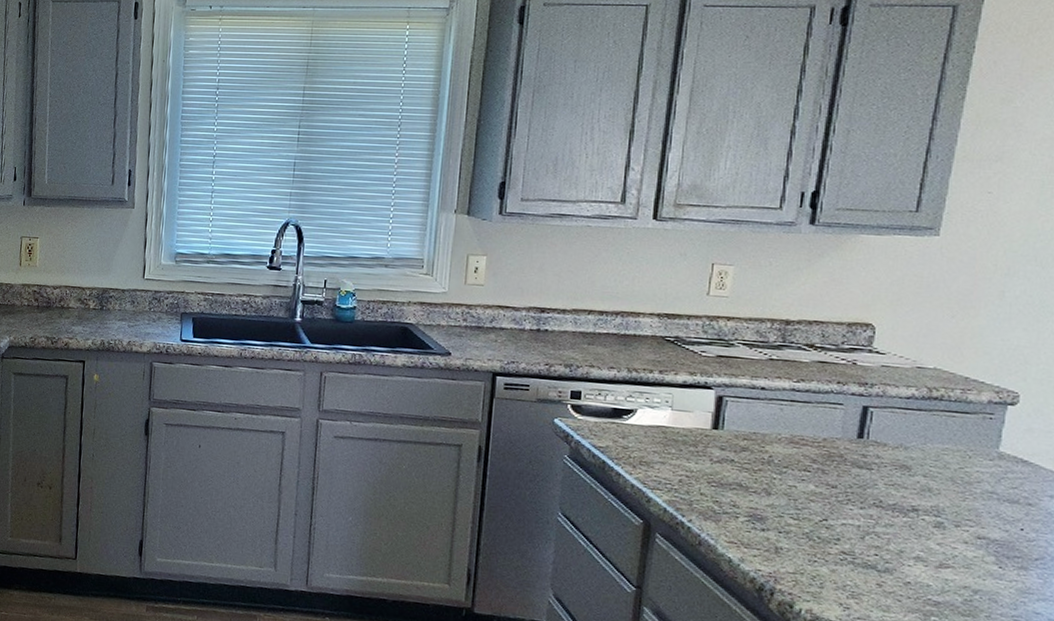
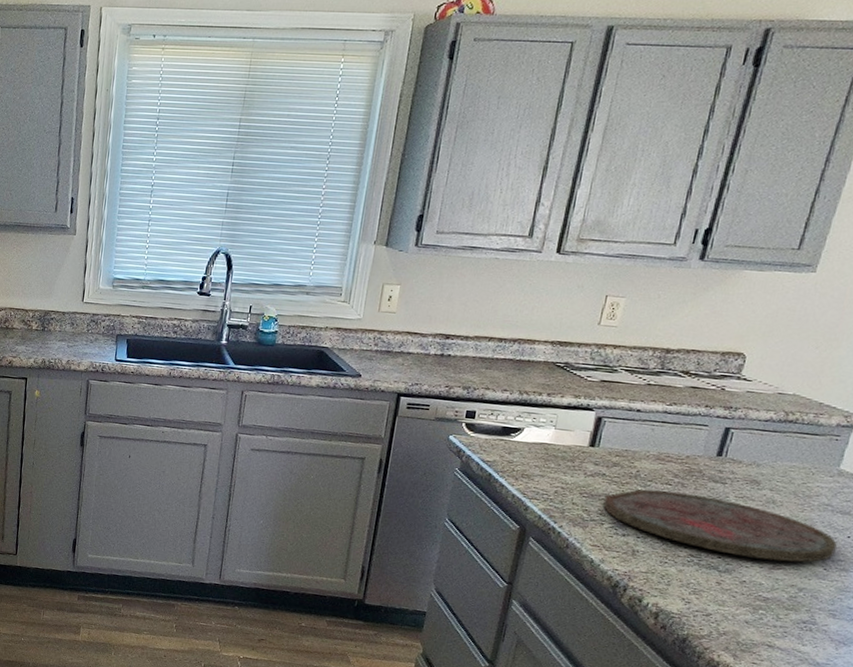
cutting board: none [735,476,1010,560] -> present [603,489,837,563]

